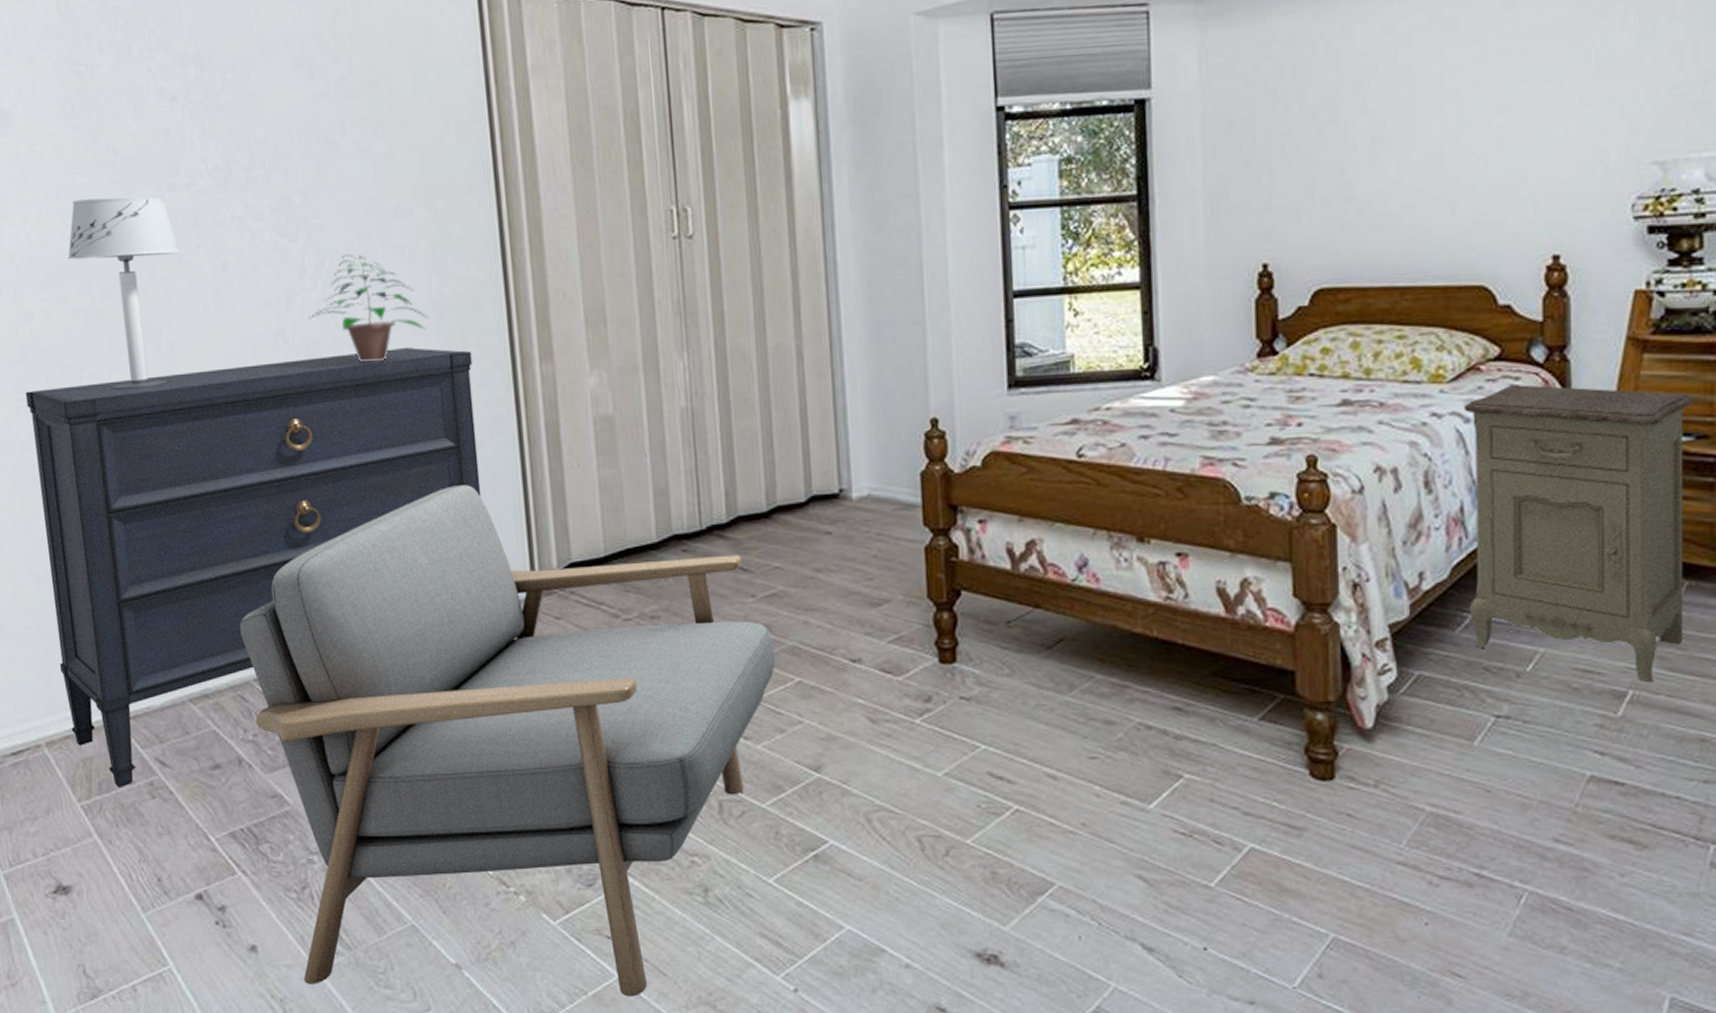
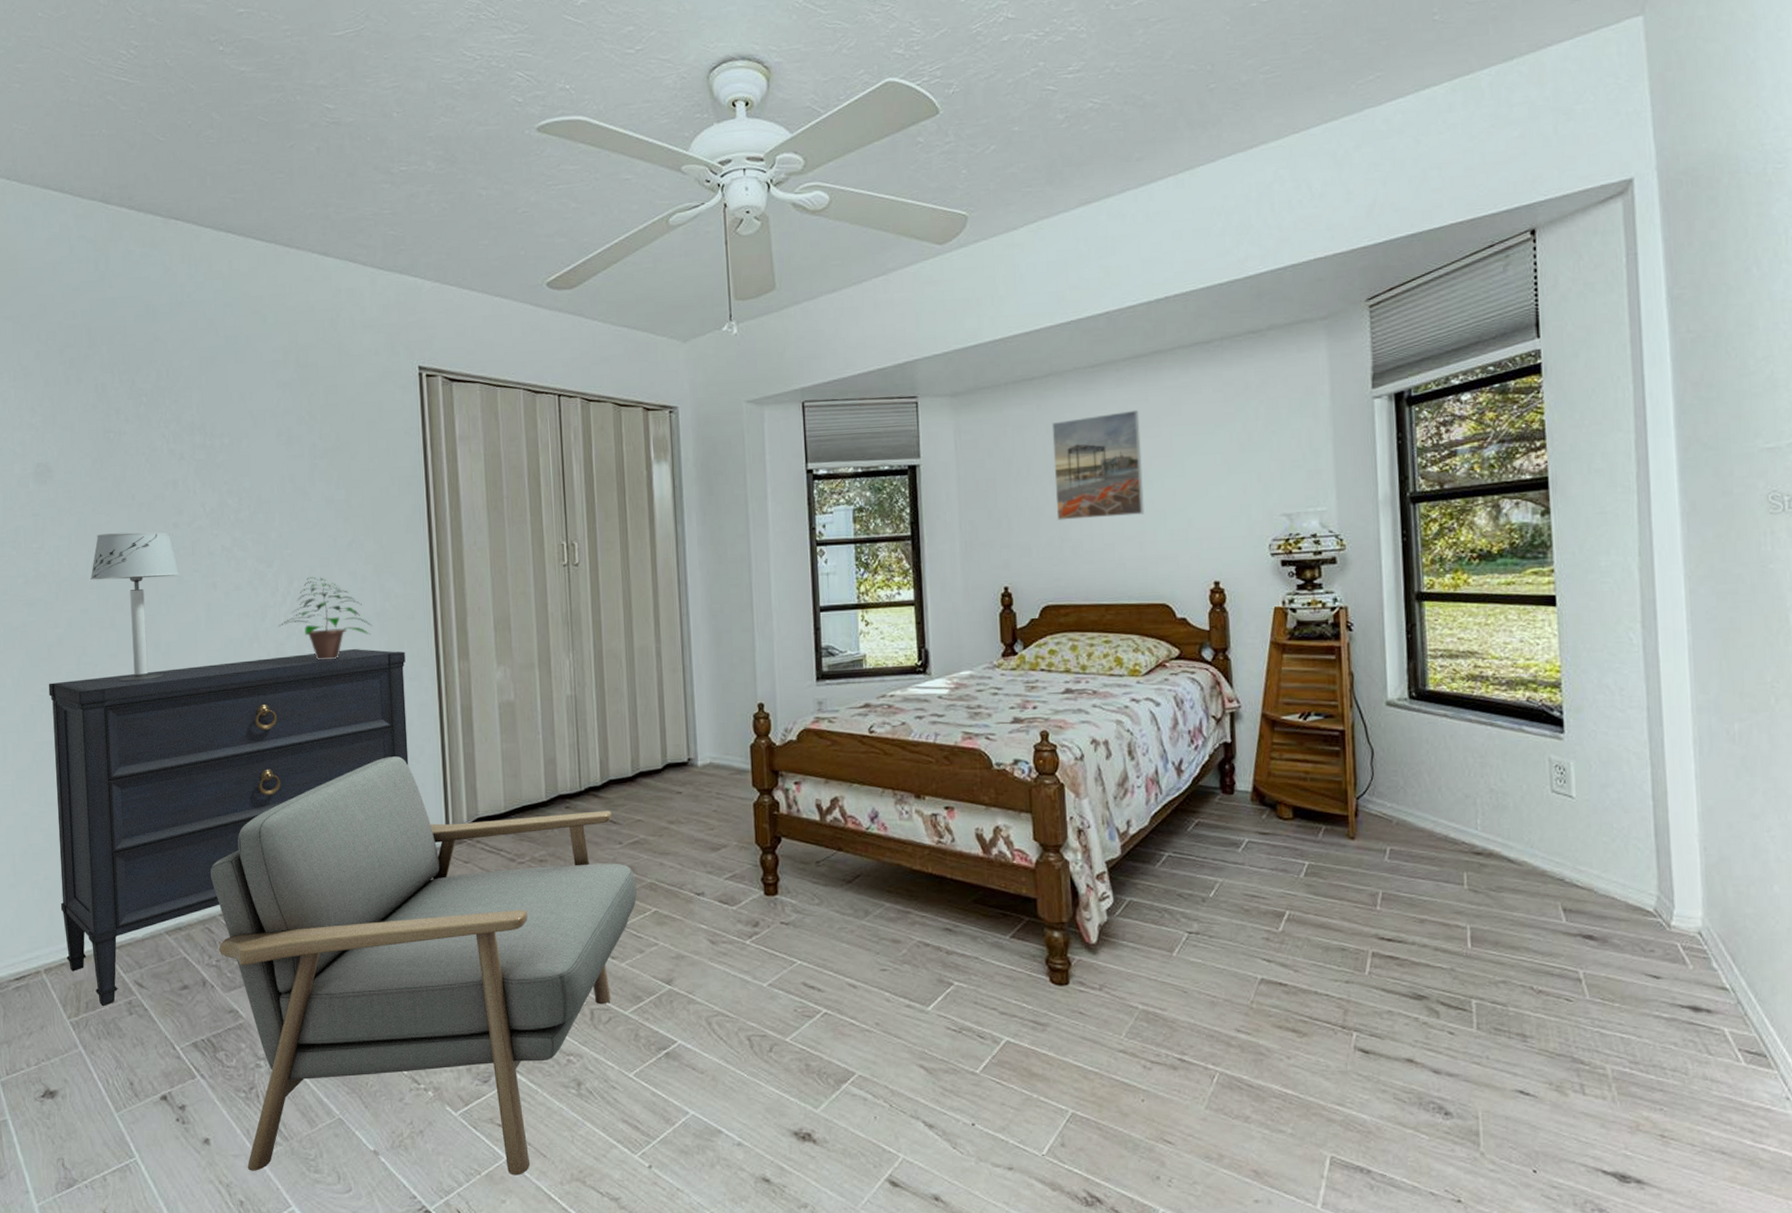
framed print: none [1334,18,1460,173] -> present [1051,409,1145,520]
nightstand: present [1463,384,1695,683] -> none [1155,677,1324,905]

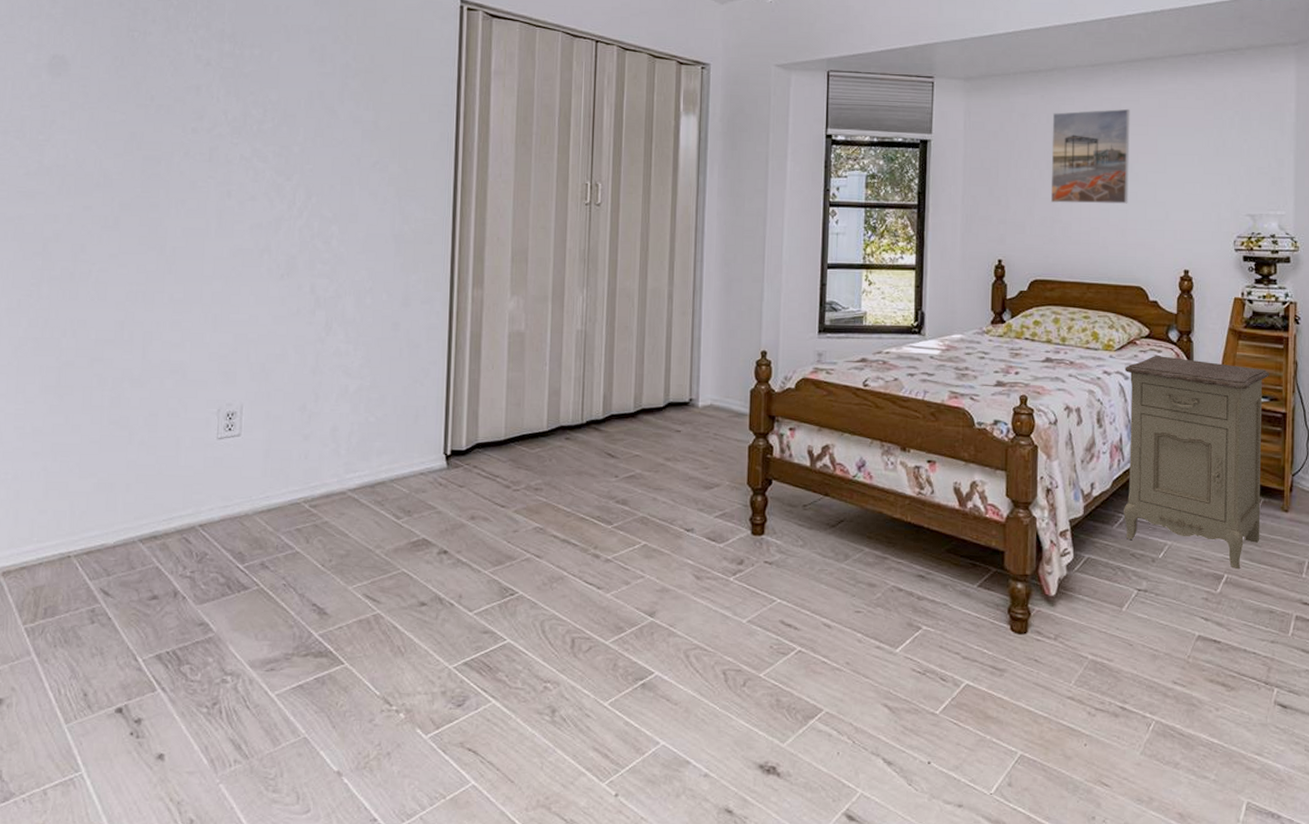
dresser: present [48,649,409,1006] -> none [27,268,419,613]
table lamp: present [90,532,180,682] -> none [97,132,194,283]
armchair: present [210,756,637,1175] -> none [194,377,628,800]
potted plant: present [278,576,372,661] -> none [292,193,389,277]
nightstand: none [1155,677,1324,905] -> present [1124,356,1270,570]

